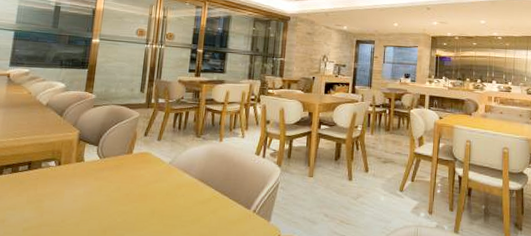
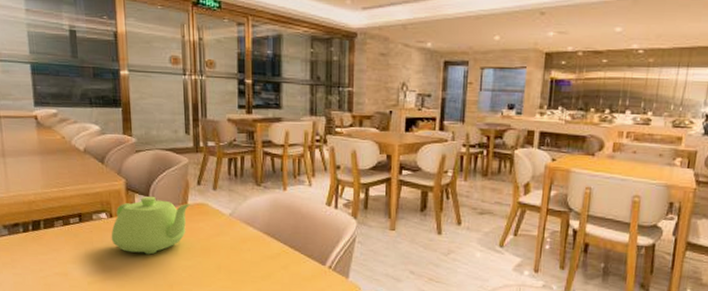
teapot: none [55,145,136,201] -> present [111,196,191,255]

